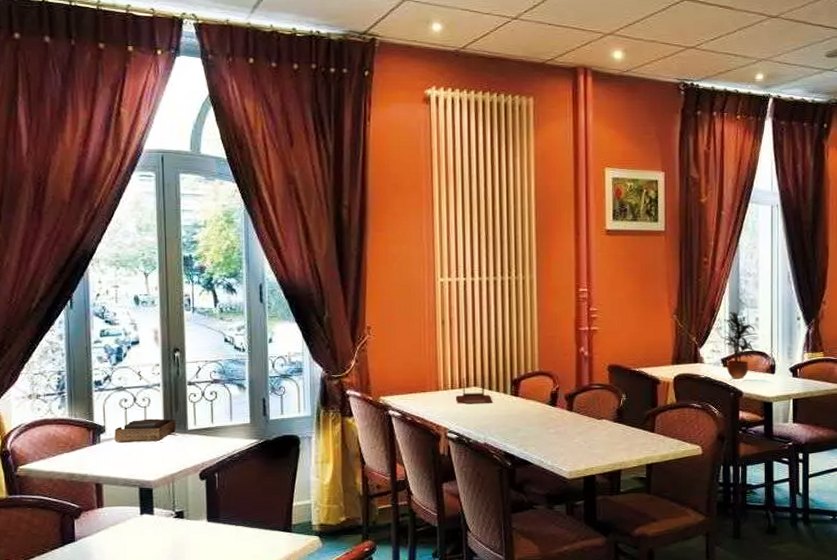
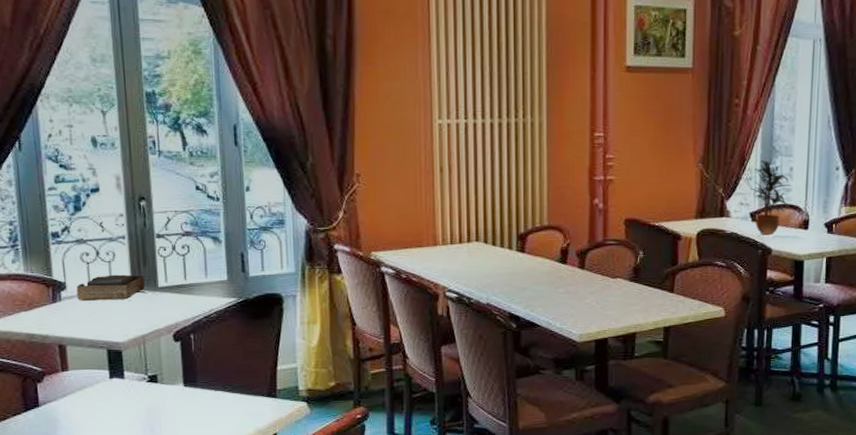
napkin holder: present [456,377,492,405] -> none [456,231,496,261]

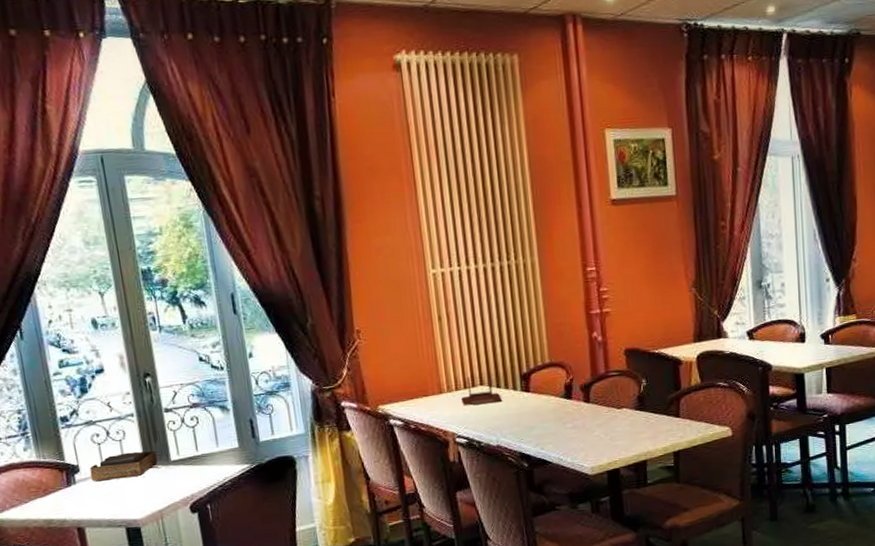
napkin holder: none [456,231,496,261] -> present [462,374,502,407]
potted plant: present [749,160,792,235] -> none [744,278,785,352]

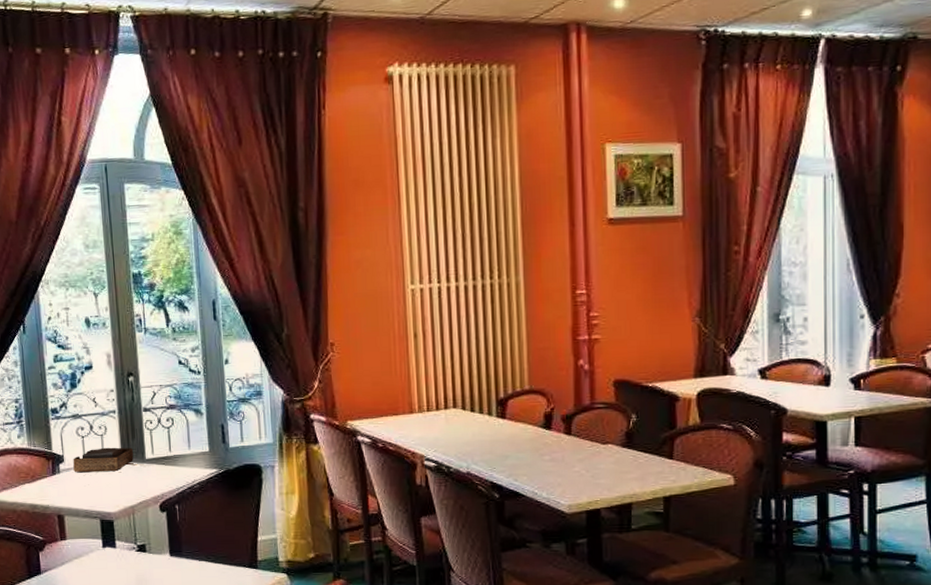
napkin holder: present [462,374,502,407] -> none [433,397,475,429]

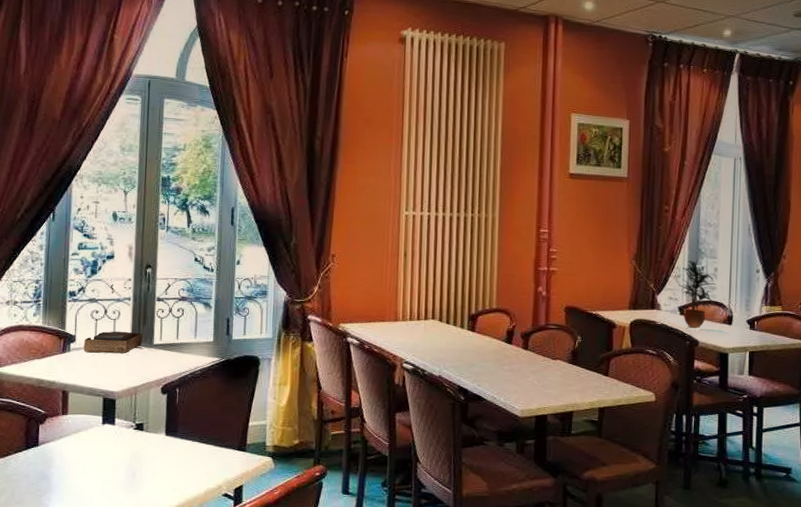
potted plant: none [756,311,807,393] -> present [678,260,717,328]

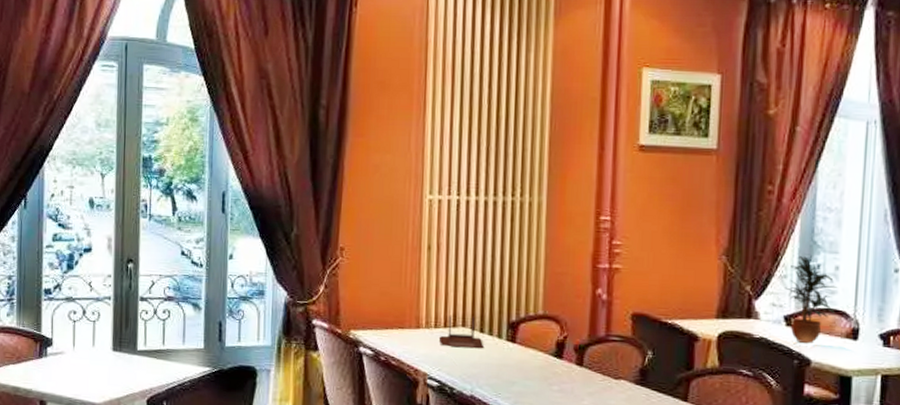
napkin holder: present [83,331,143,354] -> none [61,334,126,361]
napkin holder: none [414,309,449,337] -> present [440,315,483,349]

